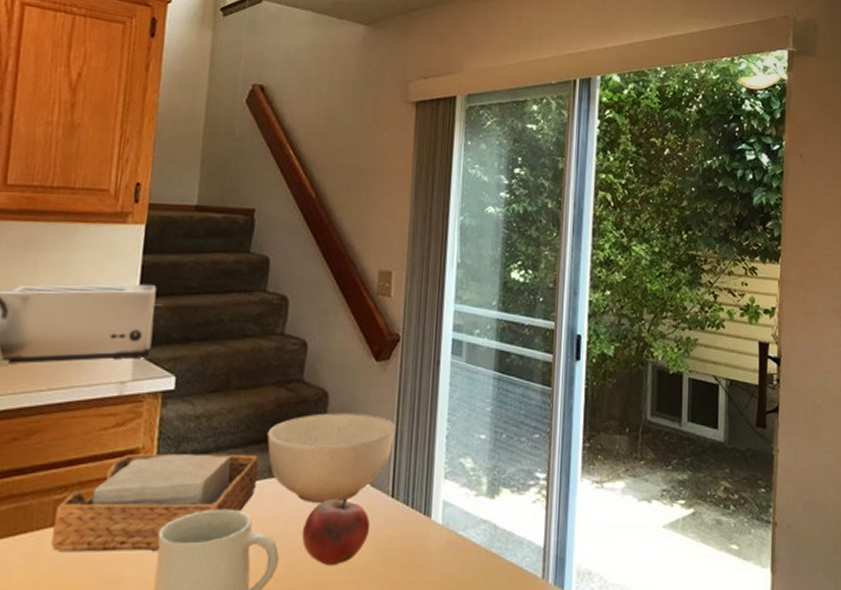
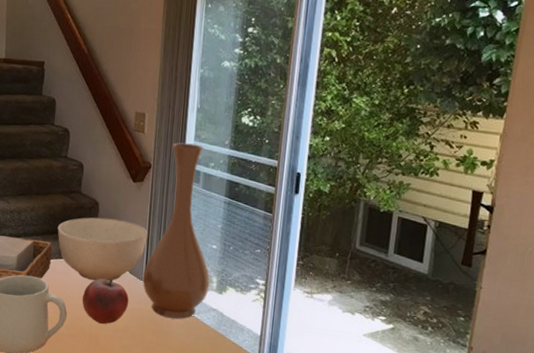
vase: none [389,306,479,541] -> present [142,142,210,319]

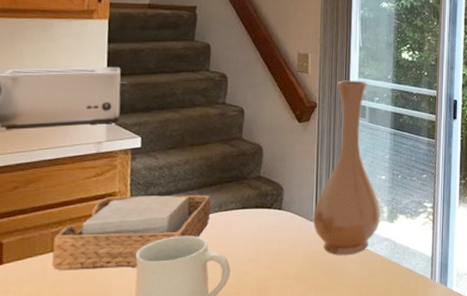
bowl: present [57,217,148,281] -> none [216,162,317,230]
fruit: present [82,278,129,324] -> none [247,224,299,274]

